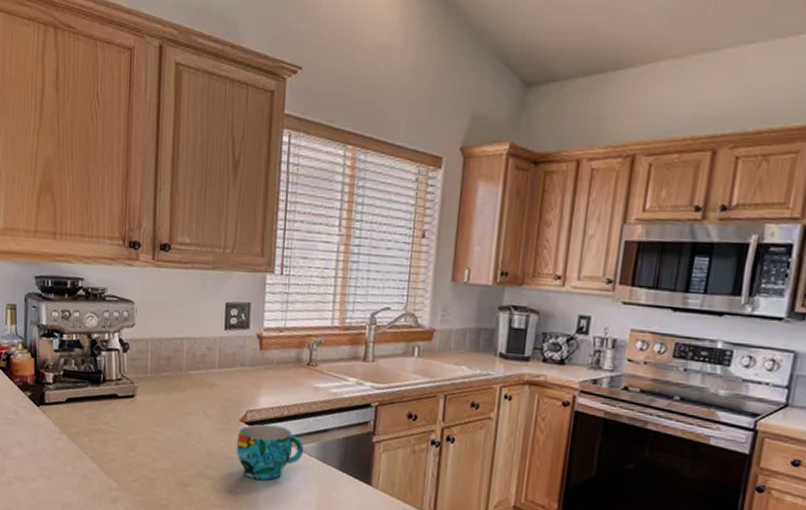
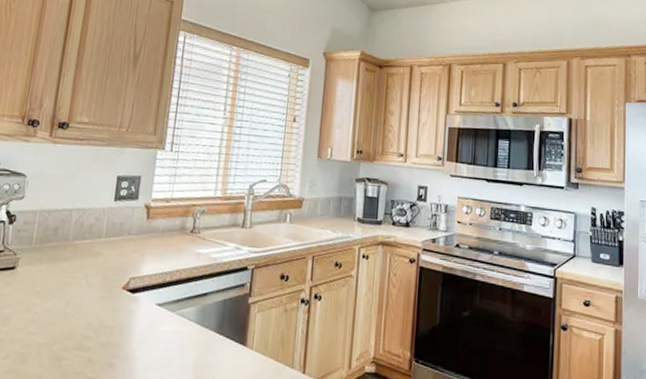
cup: present [236,424,303,480] -> none [116,290,183,348]

